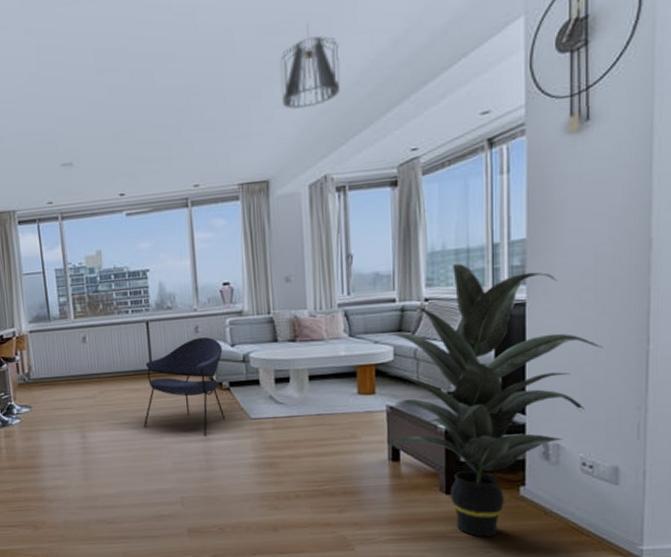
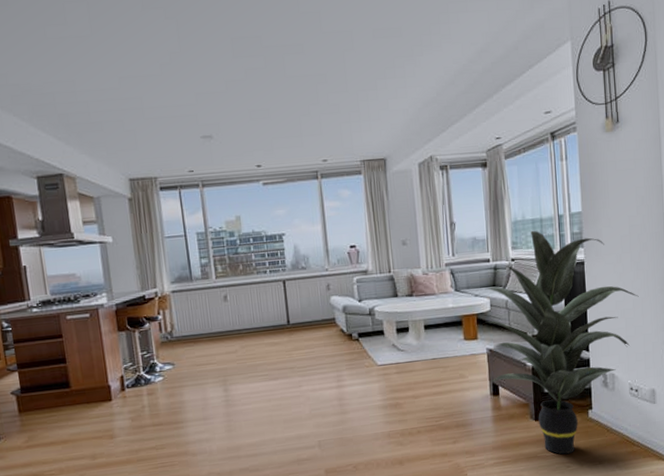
chair: present [144,337,225,436] -> none [283,294,355,383]
pendant light: present [281,24,340,109] -> none [392,31,439,100]

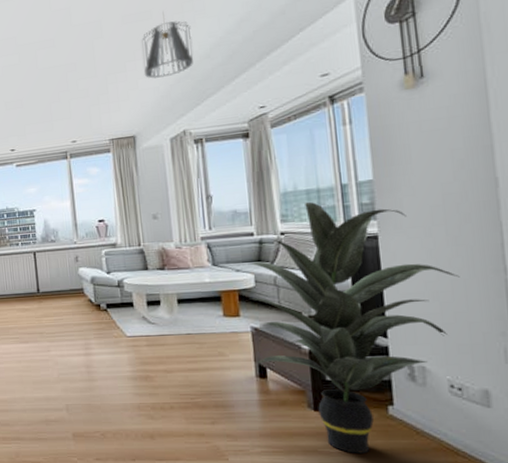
pendant light: none [392,31,439,100] -> present [142,12,193,79]

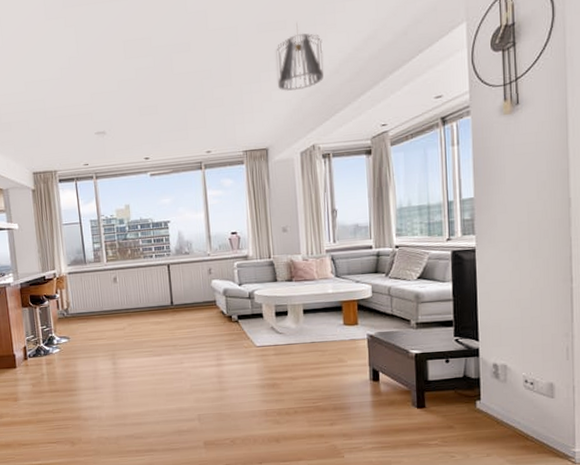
indoor plant: present [248,201,460,453] -> none [366,217,537,444]

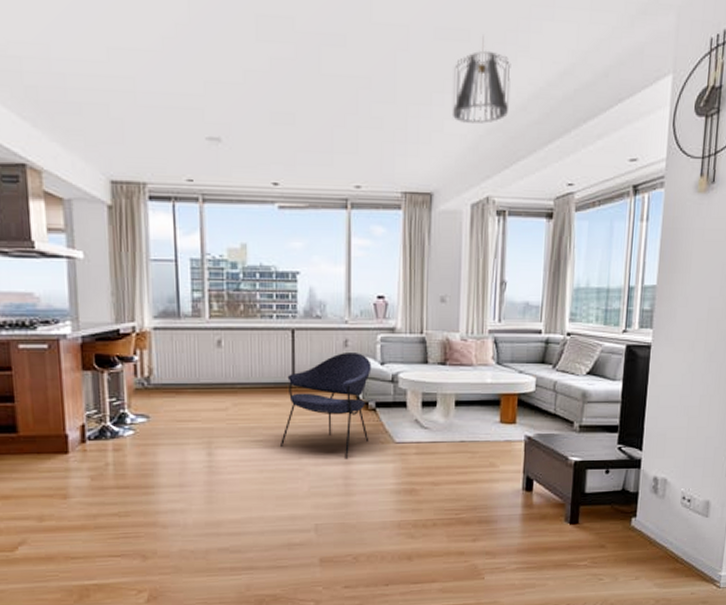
chair: none [166,278,234,362] -> present [281,353,372,459]

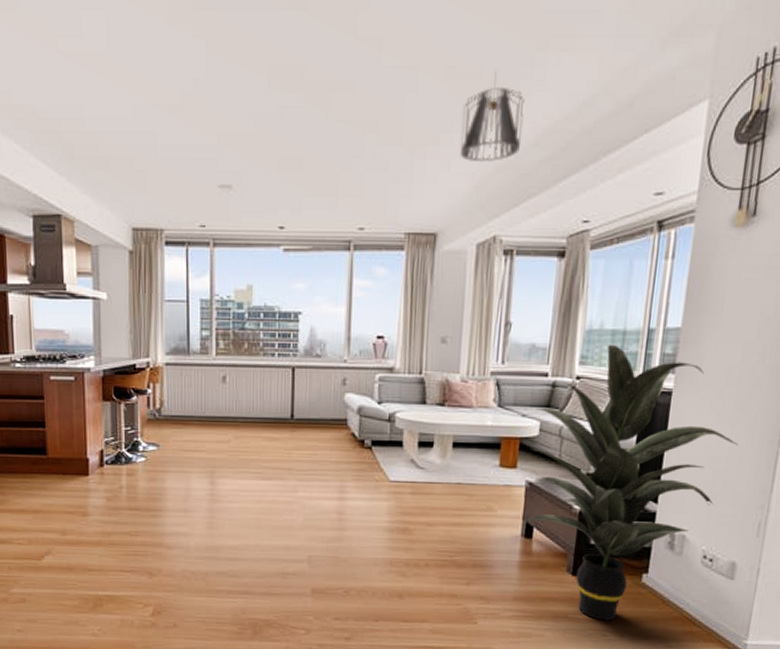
chair: present [281,353,372,459] -> none [278,391,369,495]
indoor plant: none [526,301,708,565] -> present [526,344,738,621]

